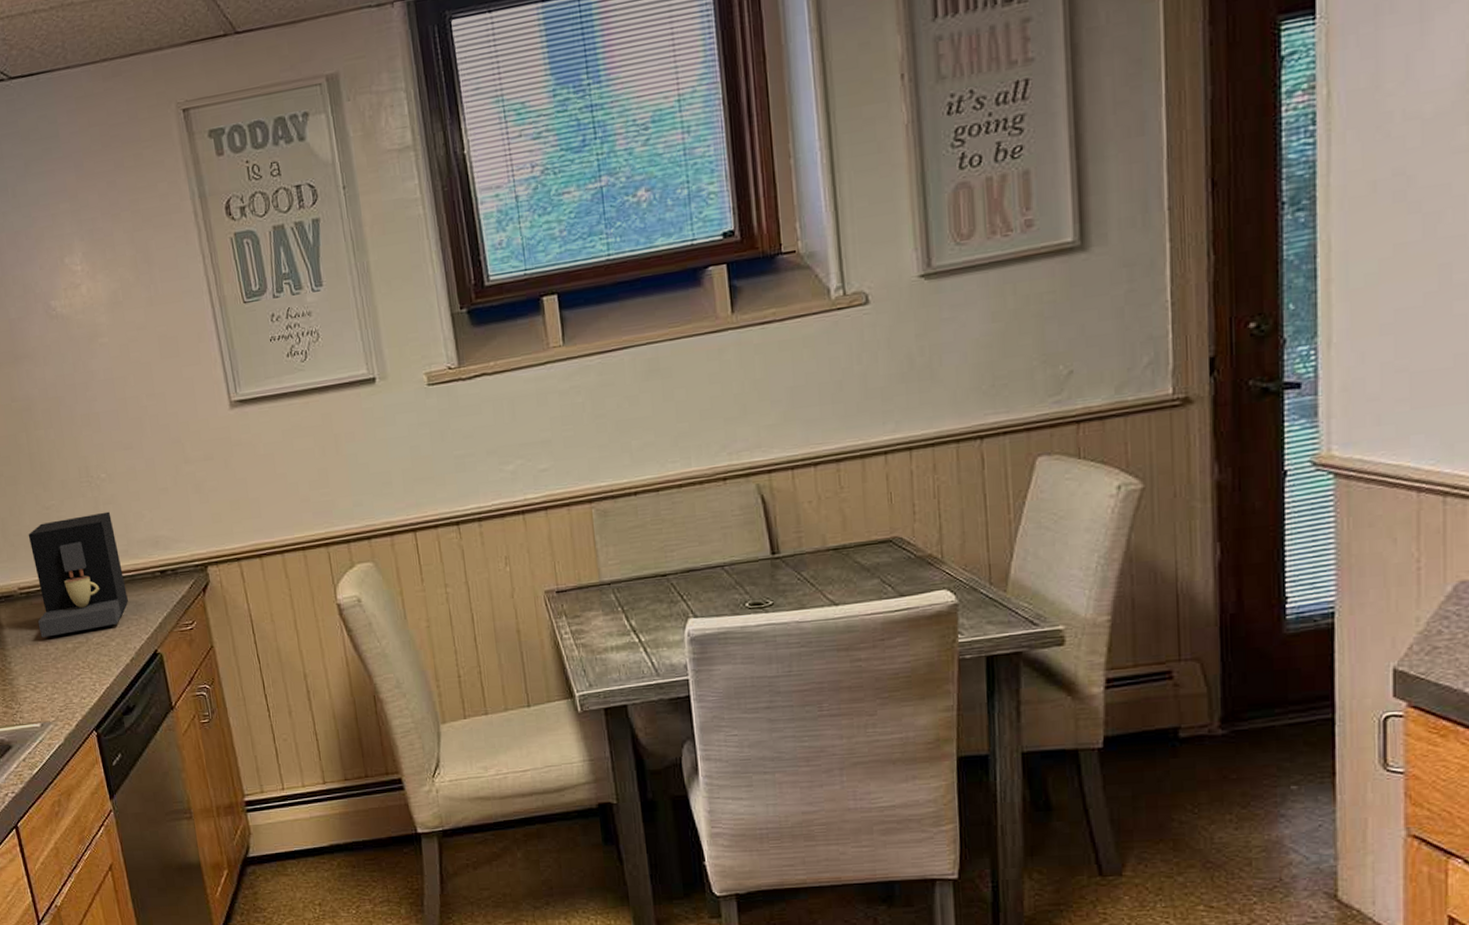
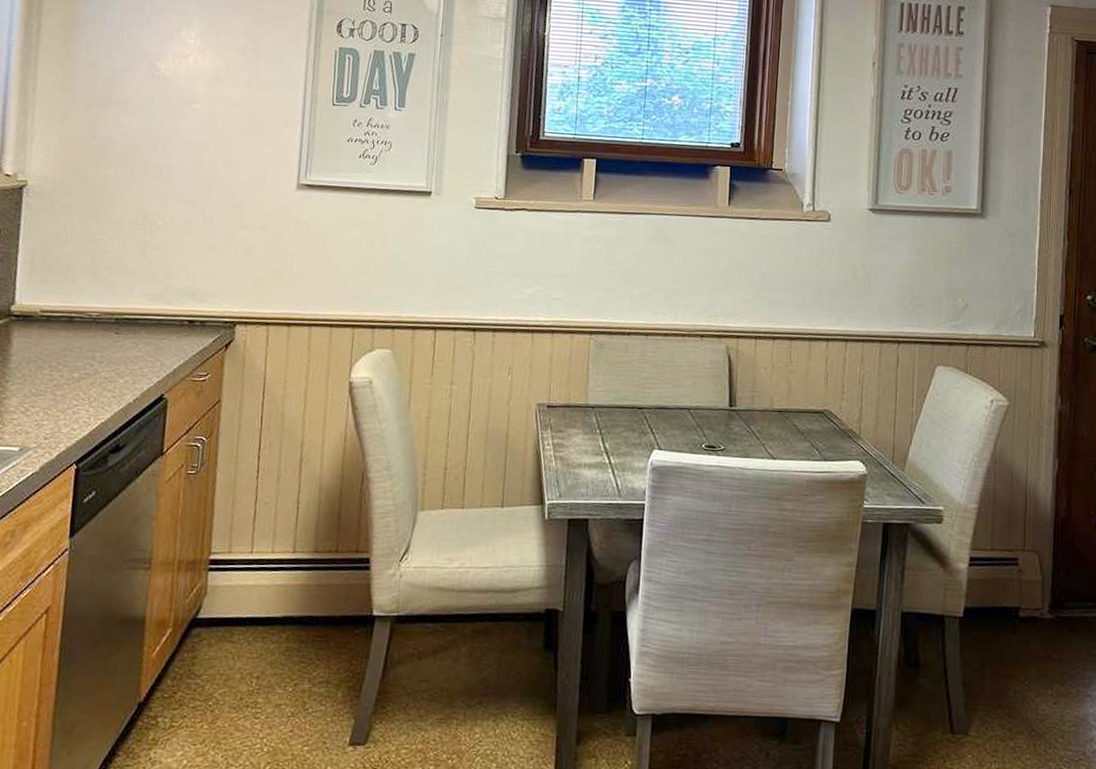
coffee maker: present [28,511,128,638] -> none [48,254,157,363]

